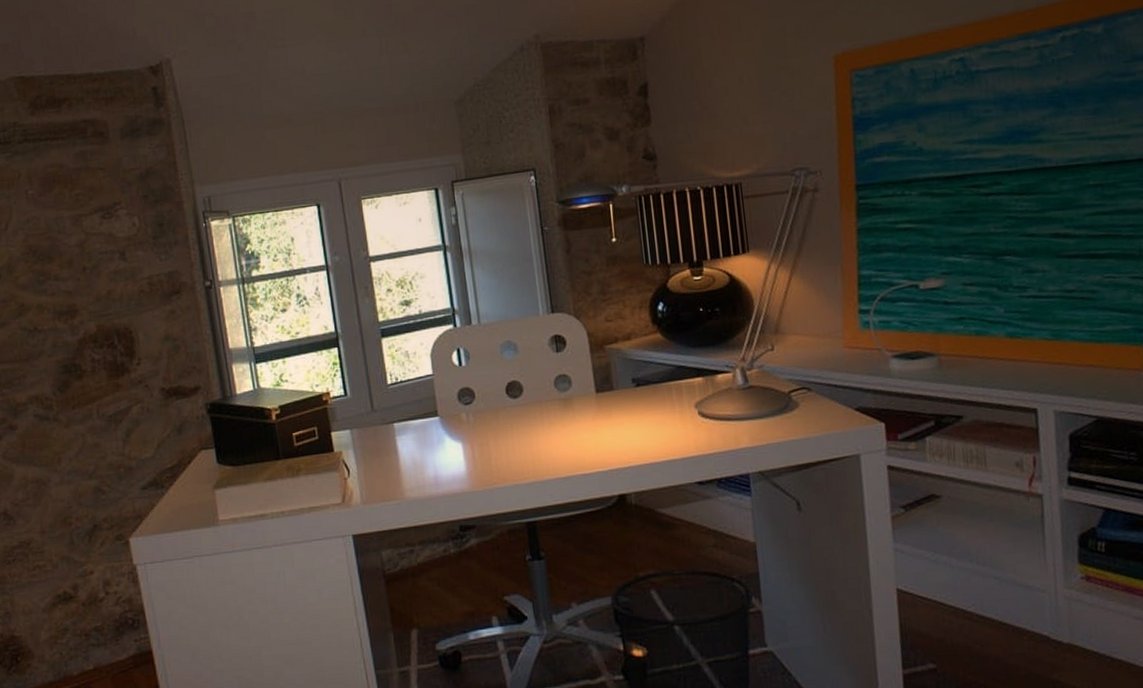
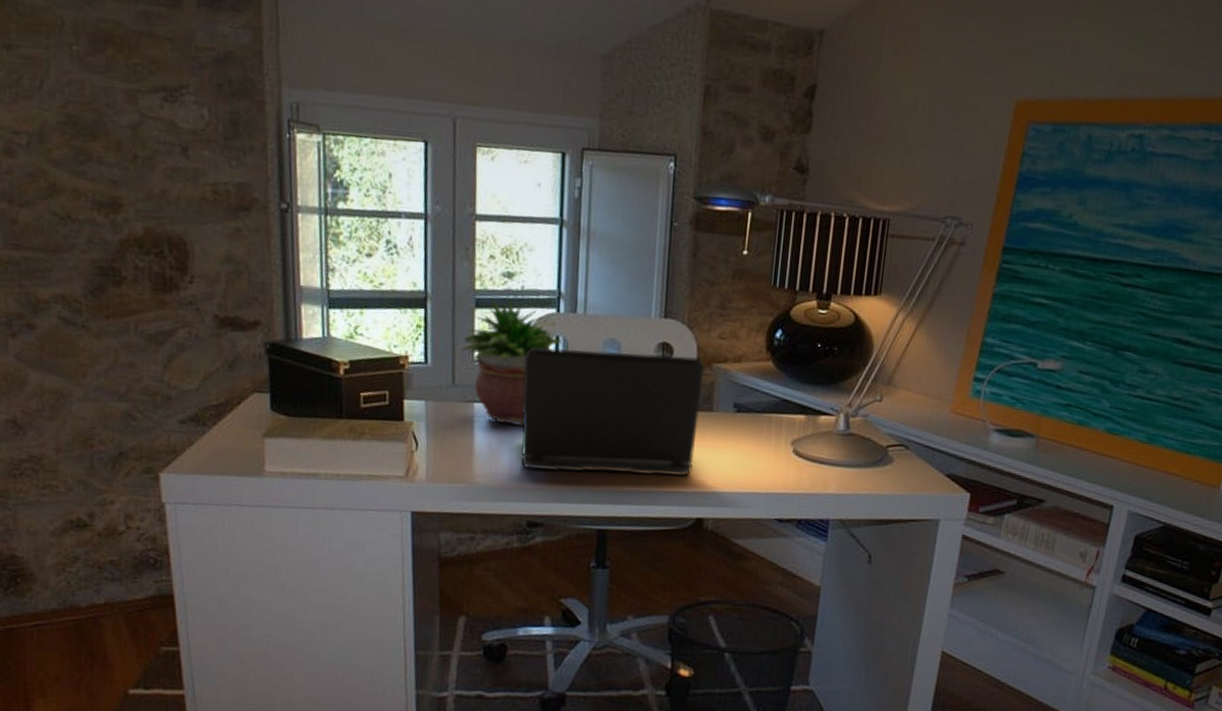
potted plant: none [375,321,464,437] -> present [461,298,563,426]
laptop computer: none [432,342,606,476] -> present [521,347,705,476]

